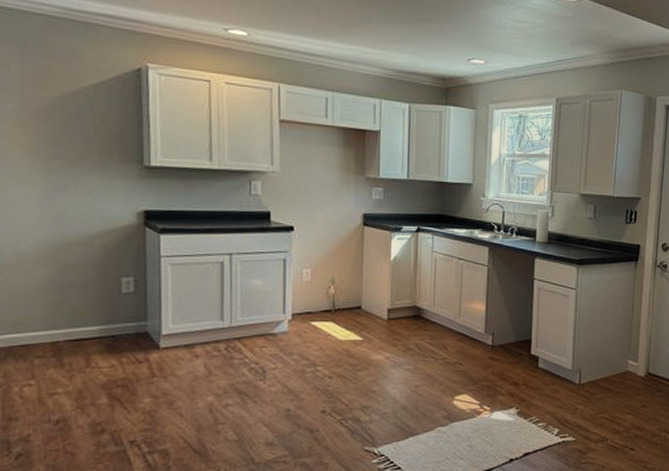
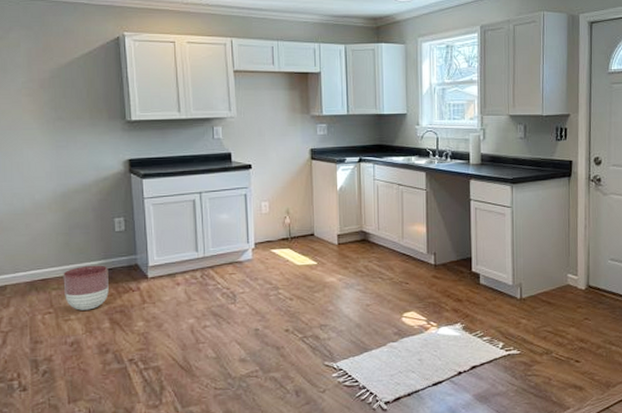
planter: none [50,331,110,383] -> present [63,265,109,310]

